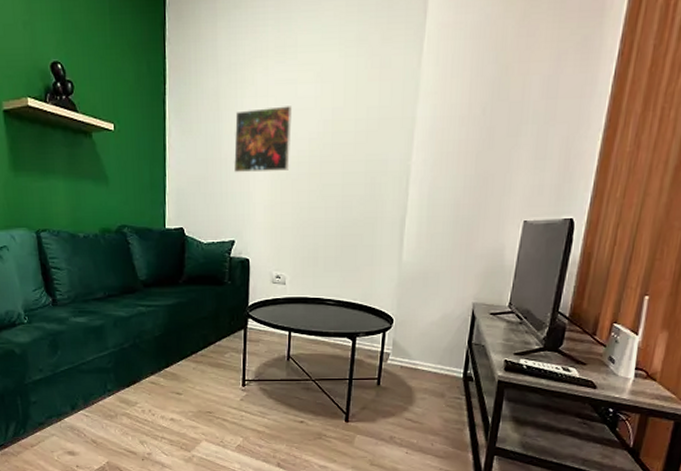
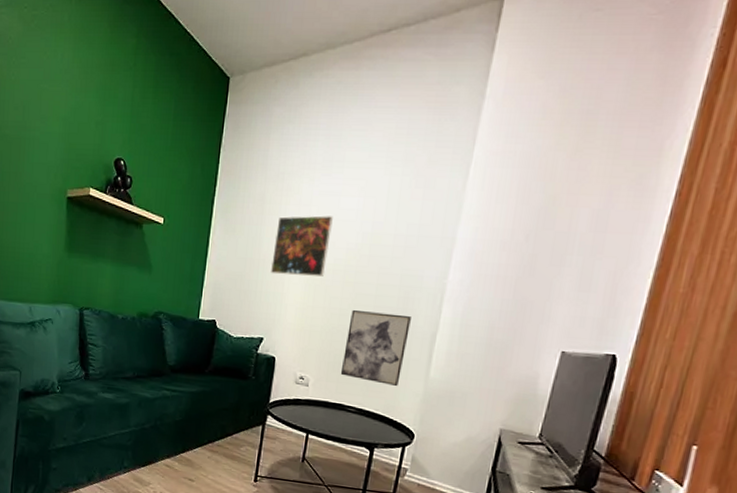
wall art: none [316,201,379,274] -> present [340,309,411,387]

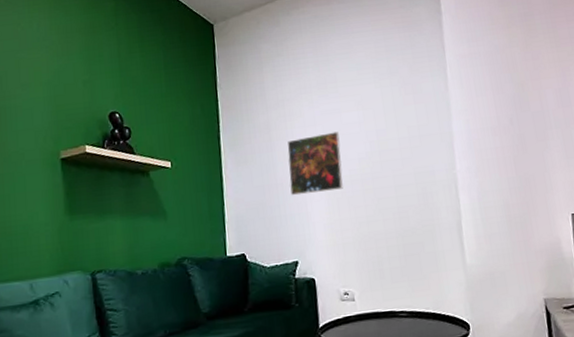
wall art: present [340,309,411,387] -> none [378,209,440,282]

